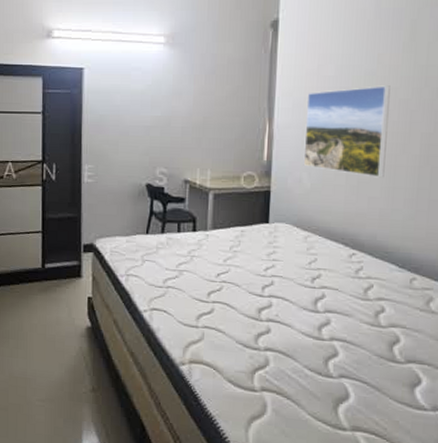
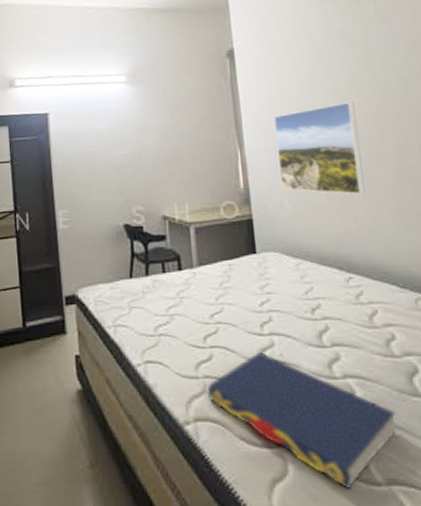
book: none [204,311,372,430] -> present [207,352,397,489]

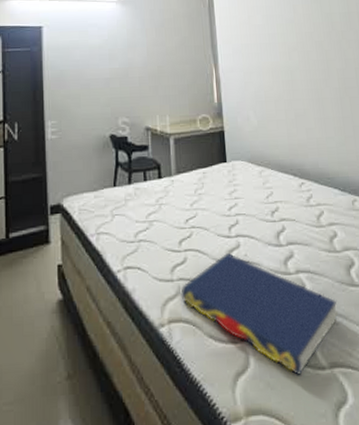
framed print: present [273,101,366,195] -> none [243,31,315,111]

